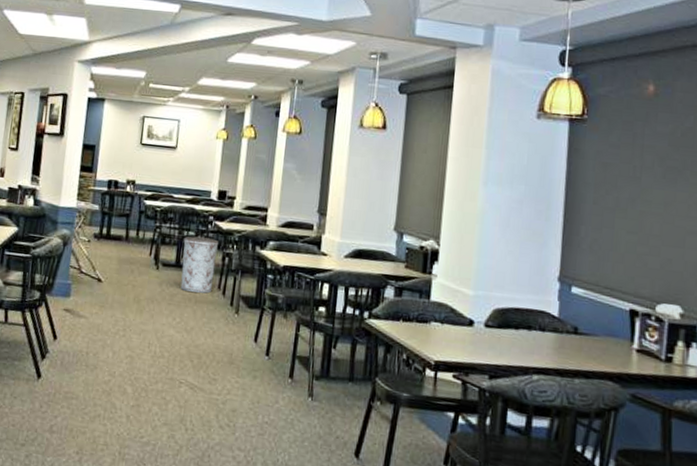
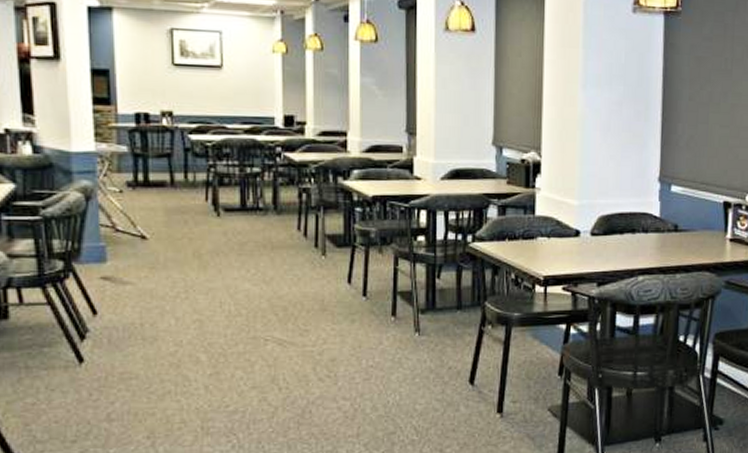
trash can: present [180,236,218,294] -> none [247,171,291,239]

